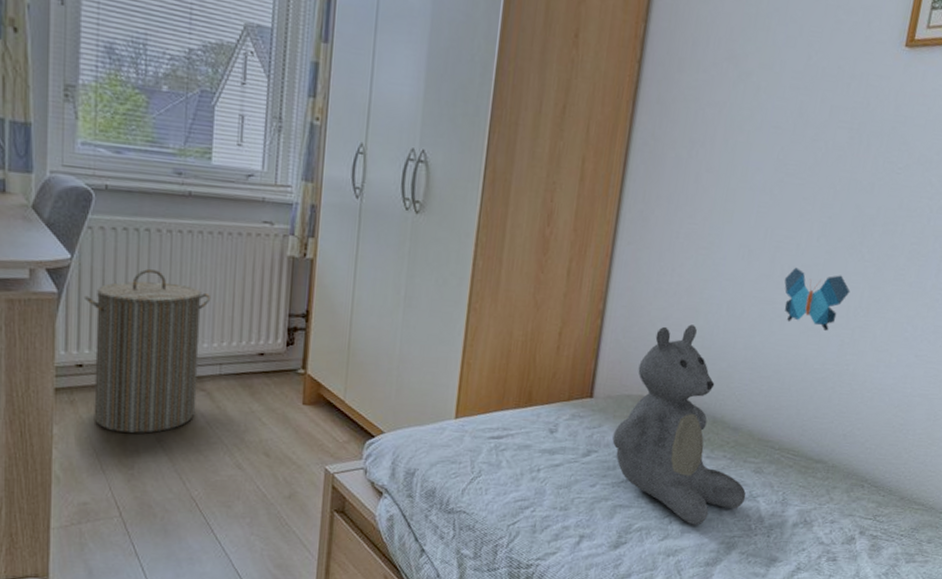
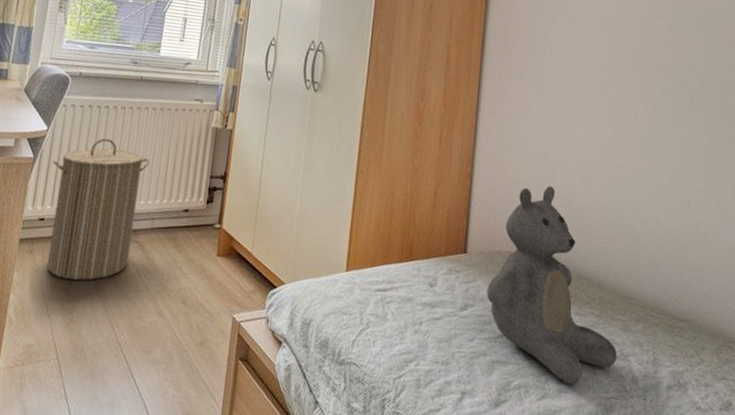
decorative butterfly: present [784,267,851,331] -> none [628,135,689,192]

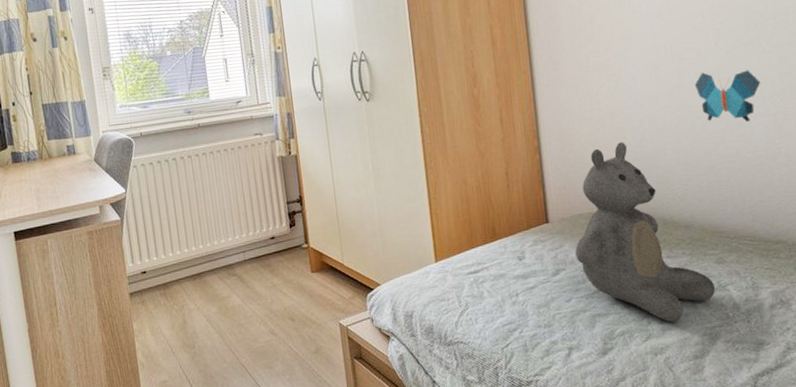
laundry hamper: present [47,138,150,281] -> none [138,187,233,320]
decorative butterfly: none [628,135,689,192] -> present [694,70,761,122]

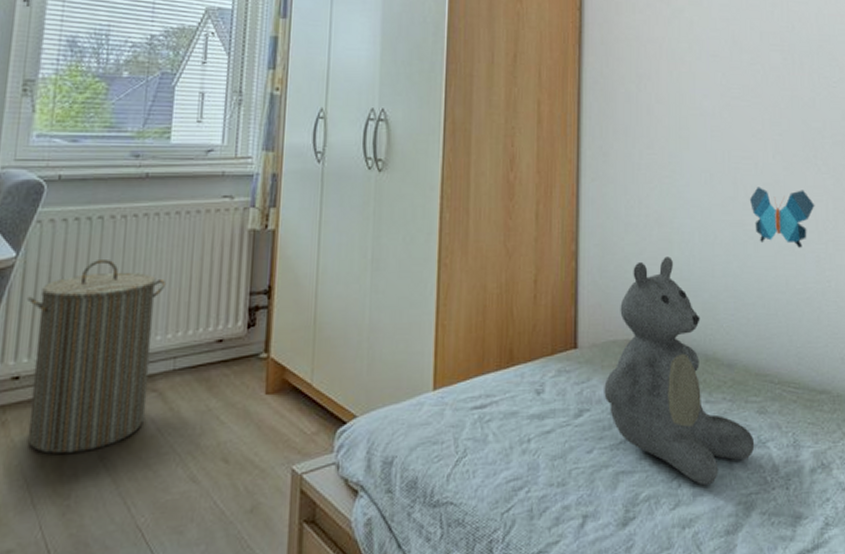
laundry hamper: none [138,187,233,320] -> present [26,258,167,454]

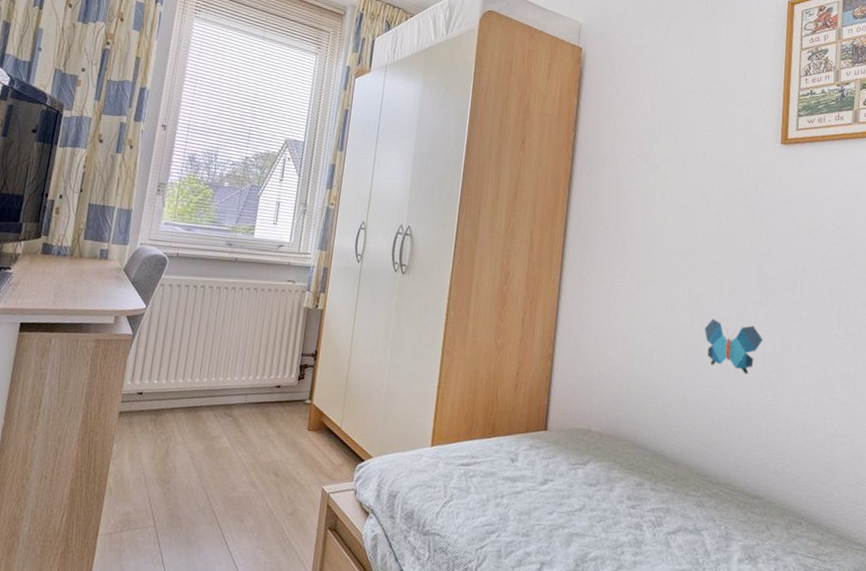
laundry hamper: present [26,258,167,454] -> none [145,316,244,452]
teddy bear: present [604,256,755,486] -> none [566,367,691,557]

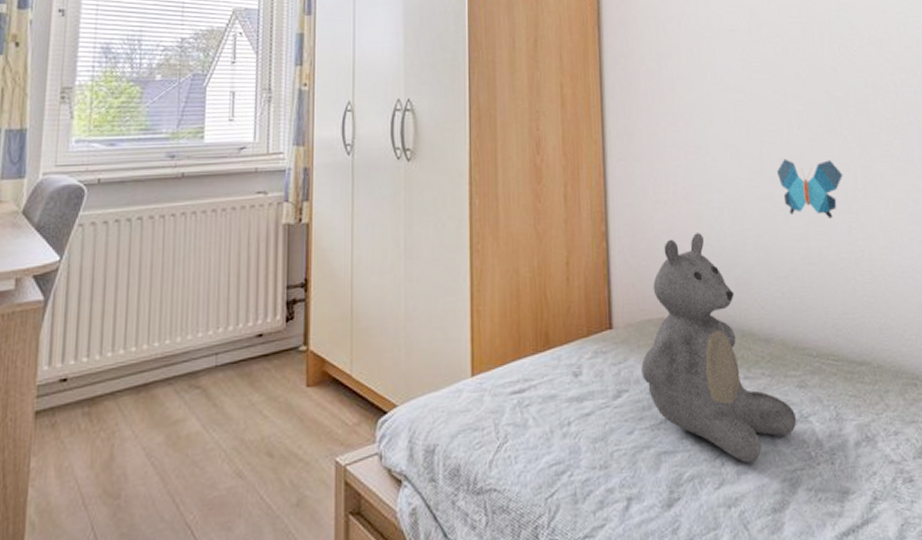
teddy bear: none [566,367,691,557] -> present [641,233,797,463]

